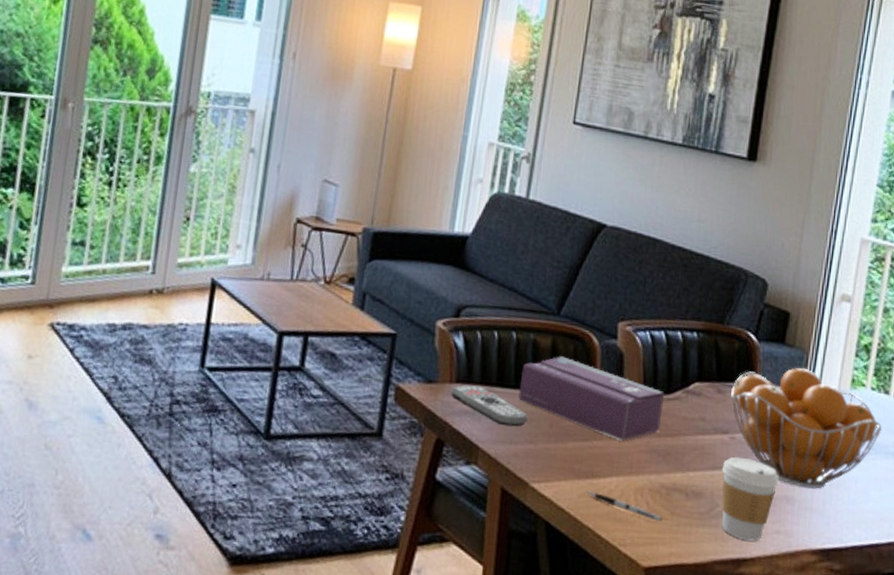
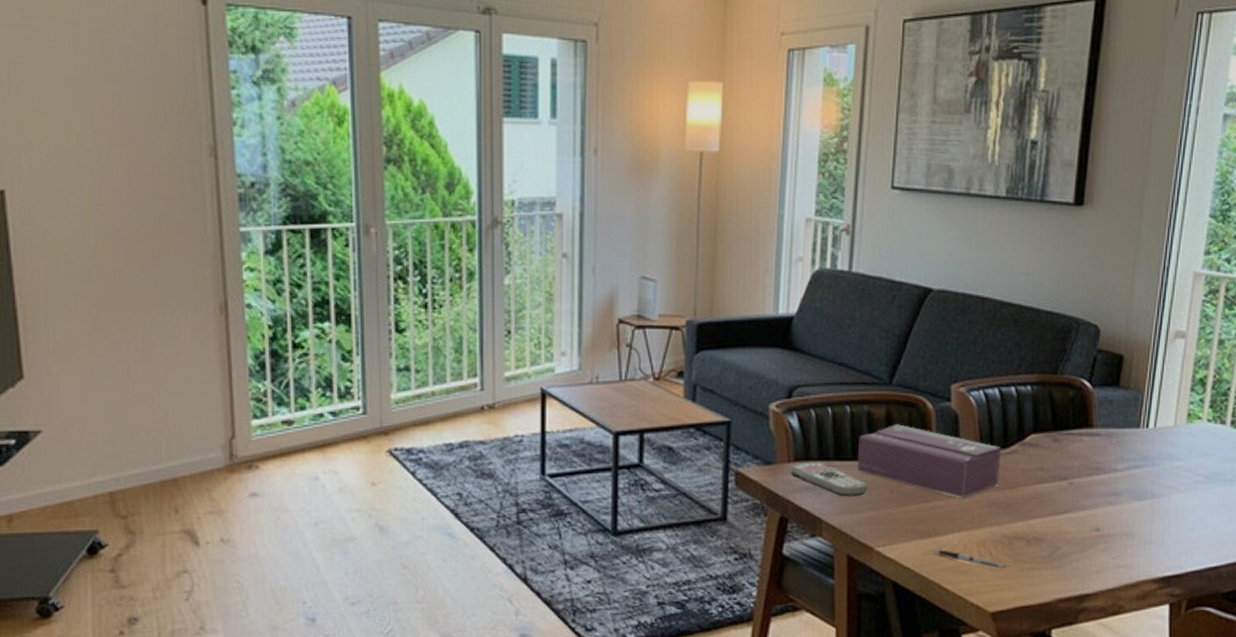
coffee cup: present [721,457,778,541] -> none [1062,500,1118,577]
fruit basket: present [731,367,882,489] -> none [1067,408,1219,522]

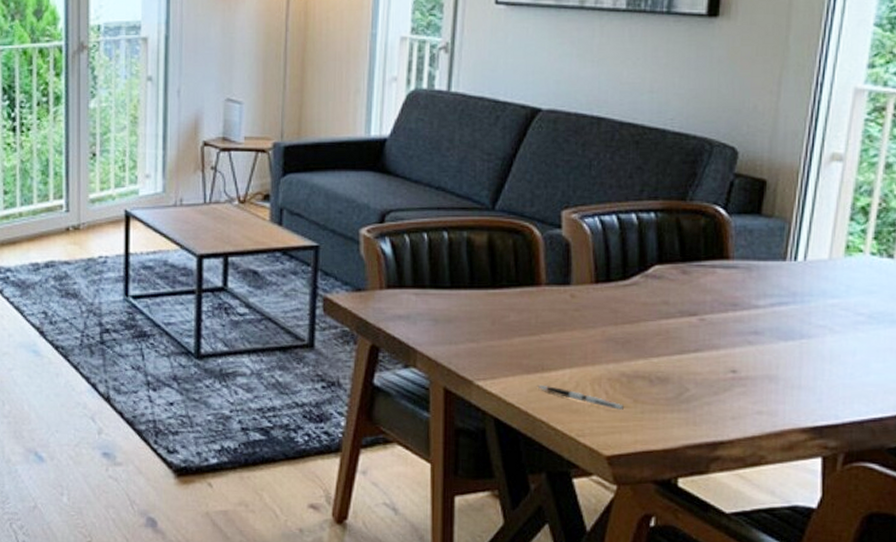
remote control: present [790,462,869,497] -> none [382,289,468,327]
tissue box: present [857,424,1002,499] -> none [455,252,620,333]

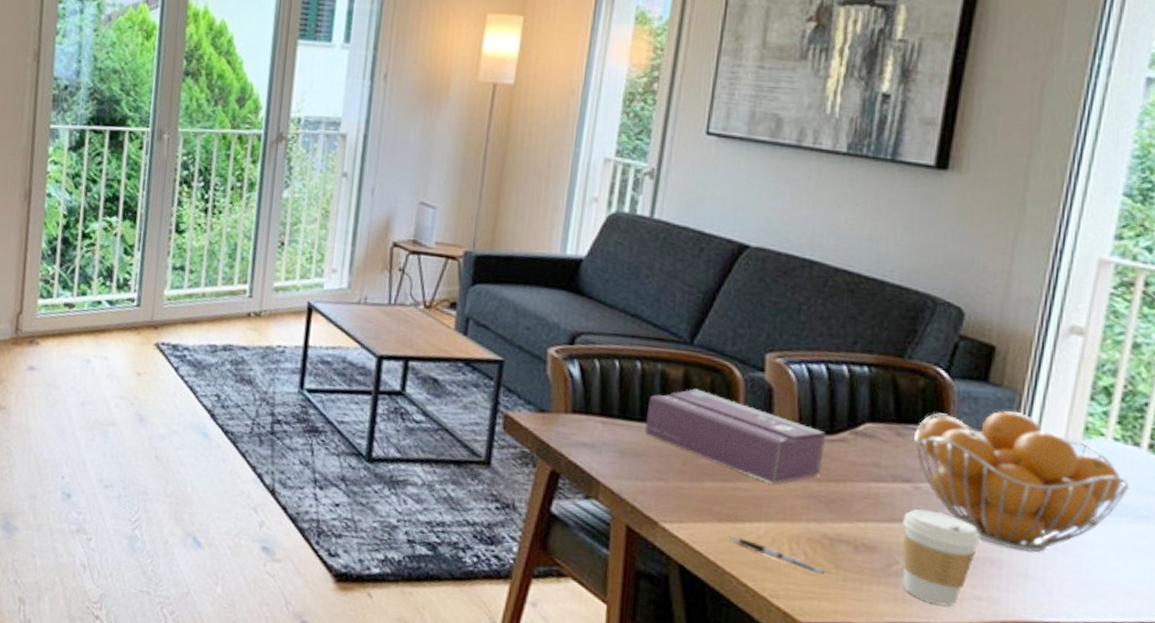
tissue box: none [455,252,620,333] -> present [645,389,826,484]
coffee cup: none [691,338,758,424] -> present [902,509,980,606]
fruit basket: none [698,238,885,365] -> present [914,410,1129,553]

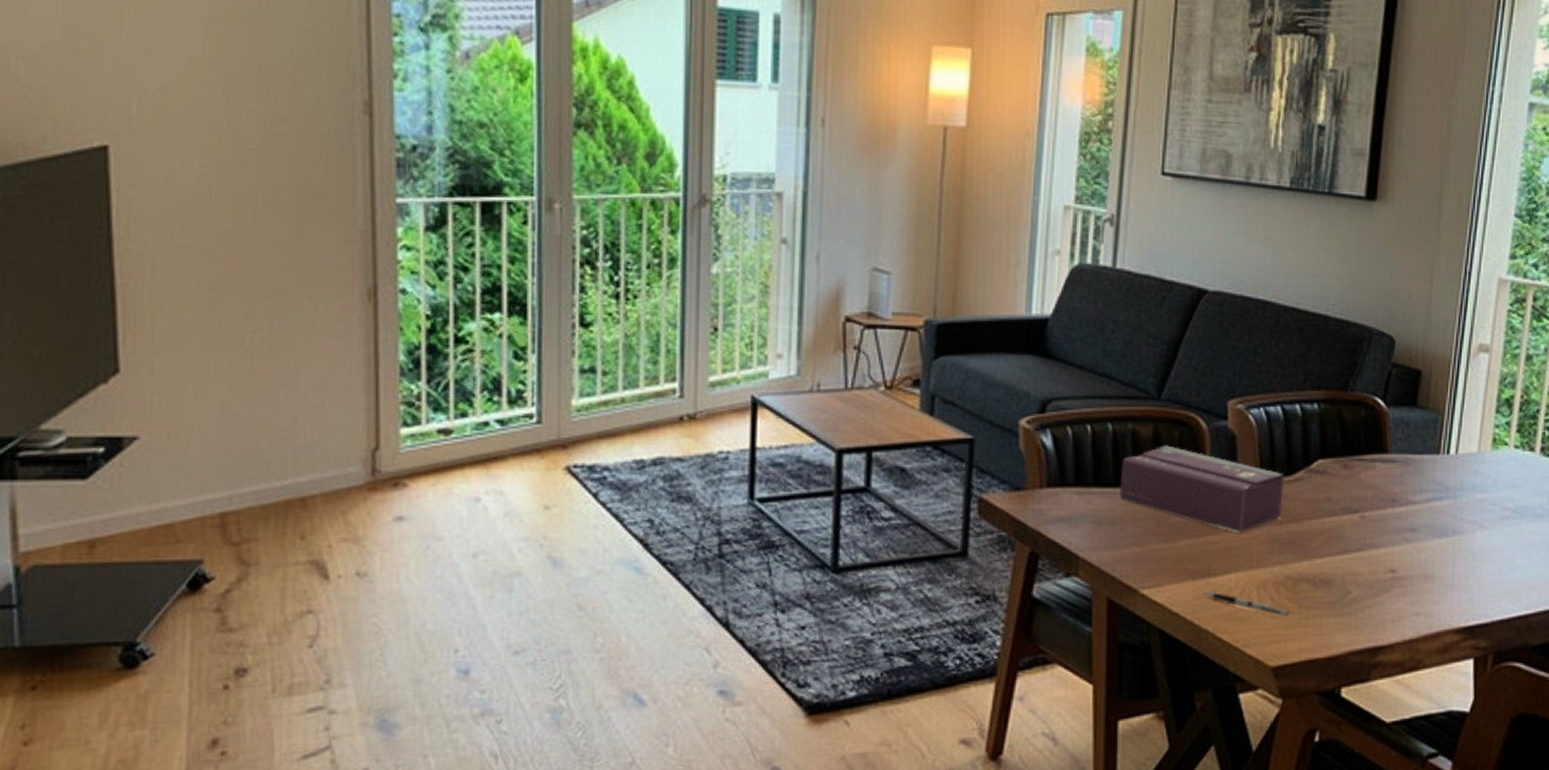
coffee cup: present [902,509,980,606] -> none [1352,537,1415,627]
fruit basket: present [914,410,1129,553] -> none [1359,431,1527,563]

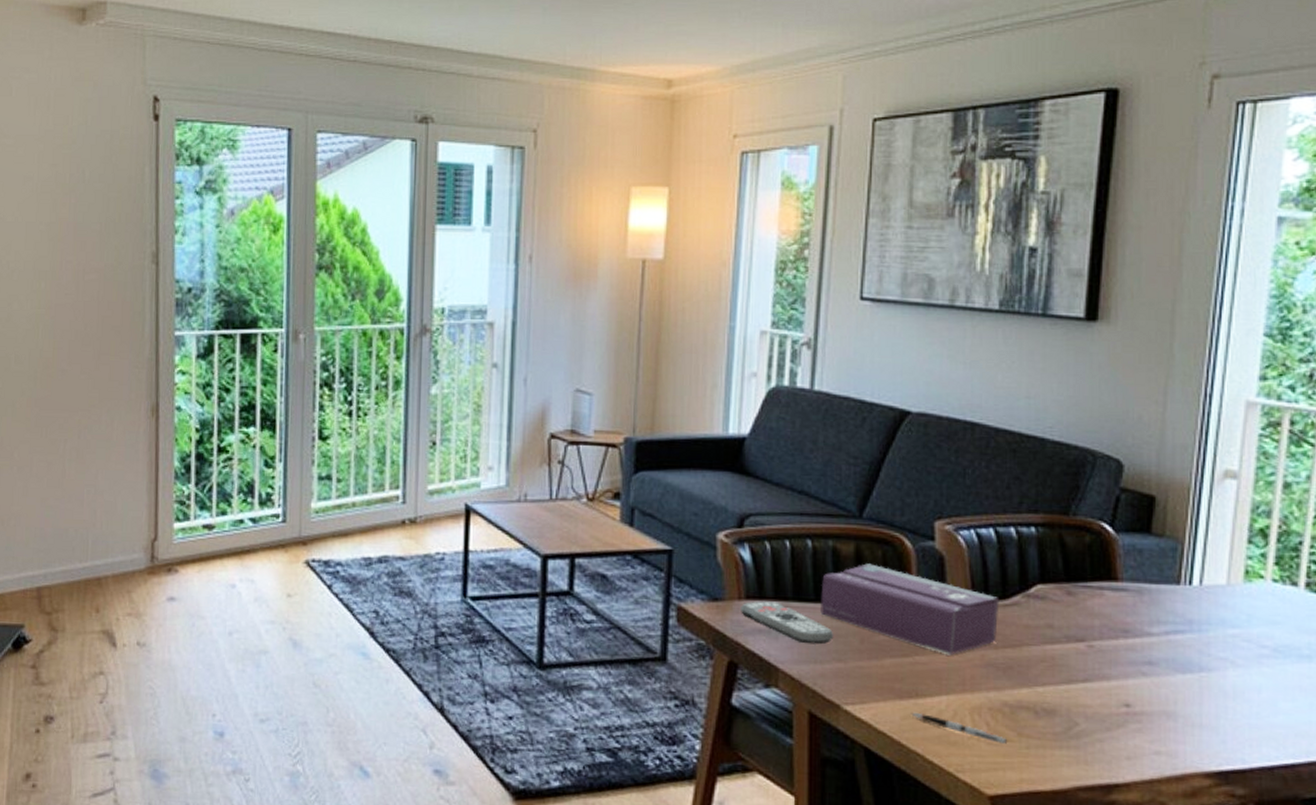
remote control: none [1042,488,1133,530] -> present [741,601,834,645]

